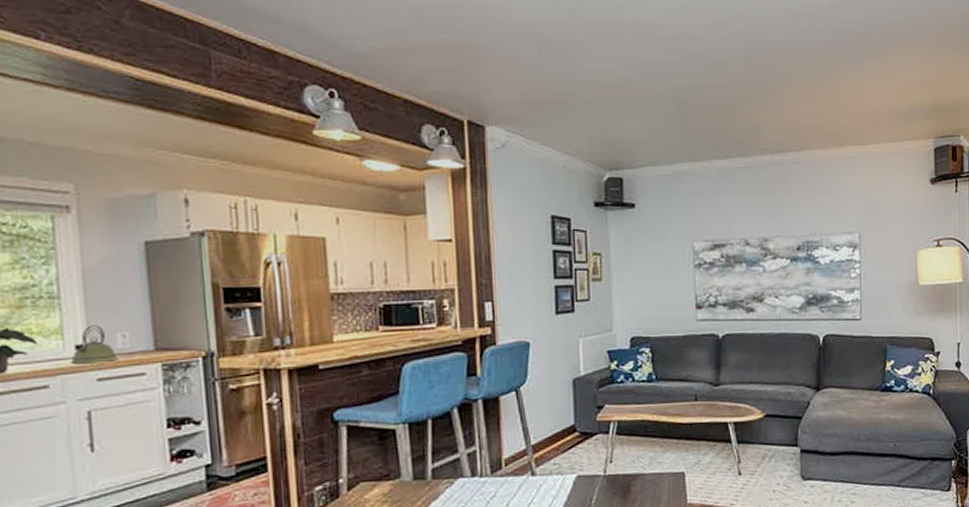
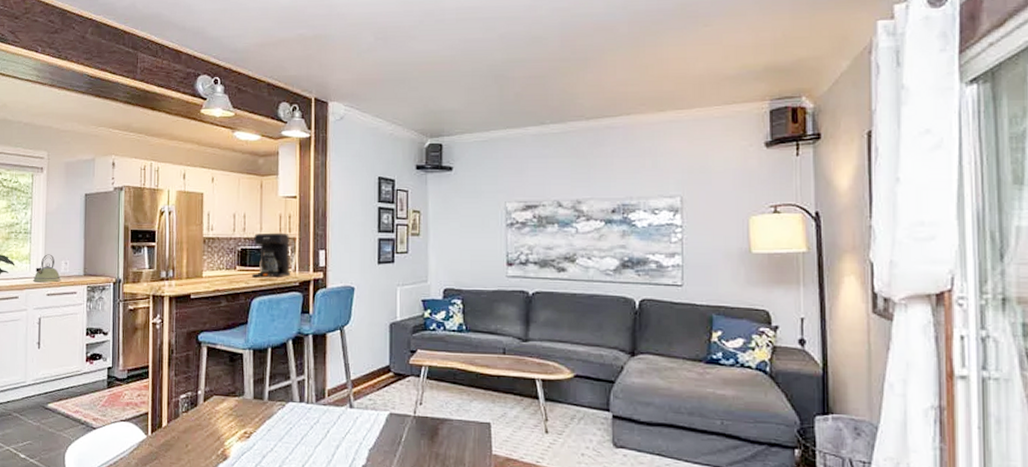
coffee maker: none [399,283,451,340] -> present [252,232,291,279]

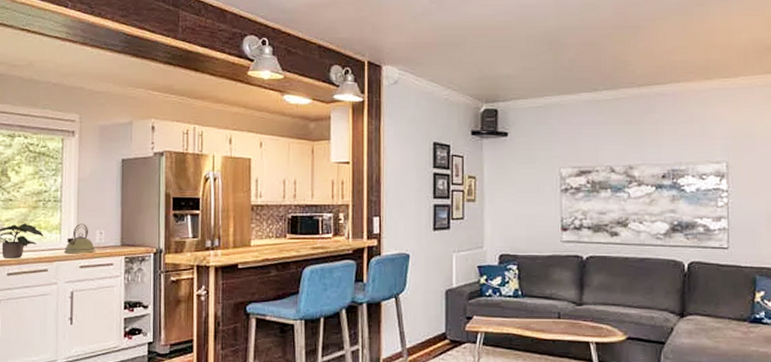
coffee maker: present [252,232,291,279] -> none [303,199,344,247]

